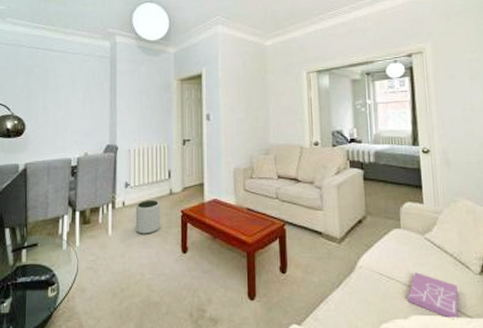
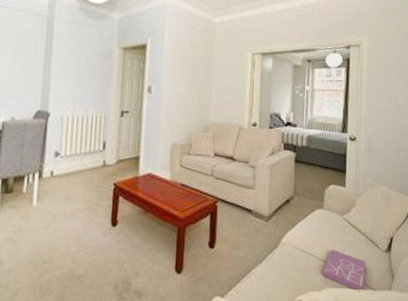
plant pot: present [135,201,160,234] -> none [63,171,92,206]

